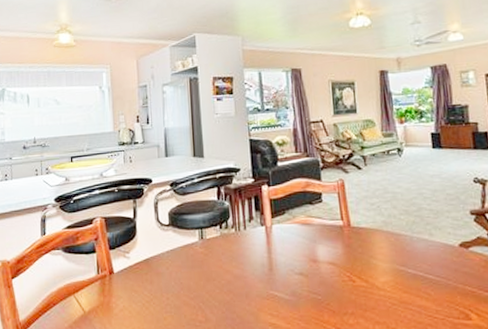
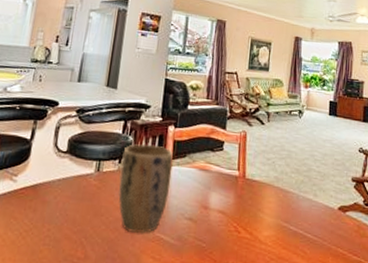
plant pot: none [222,206,275,294] -> present [118,144,174,234]

